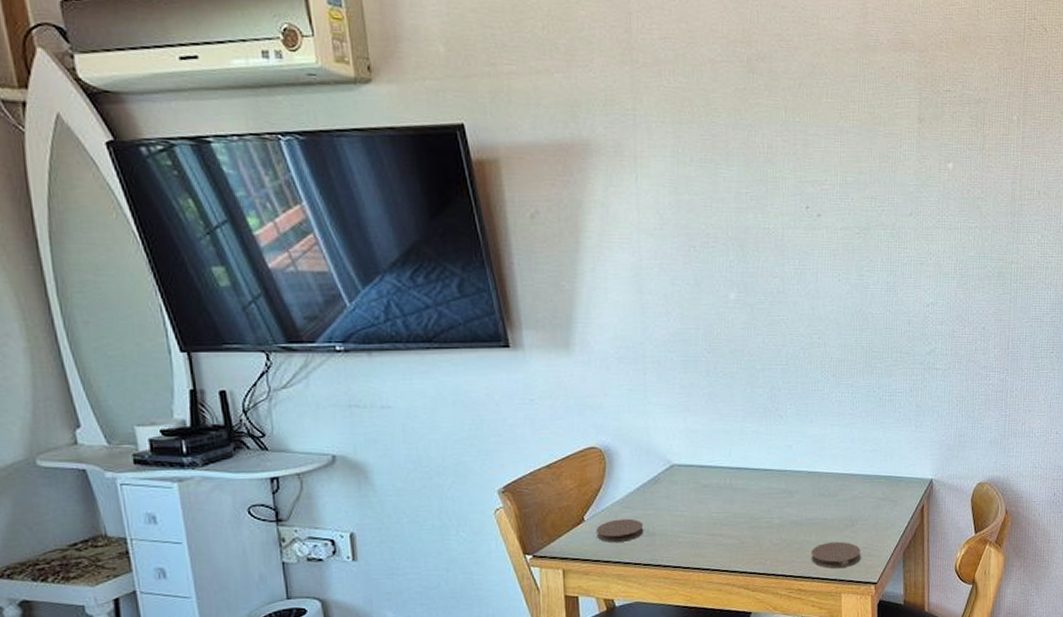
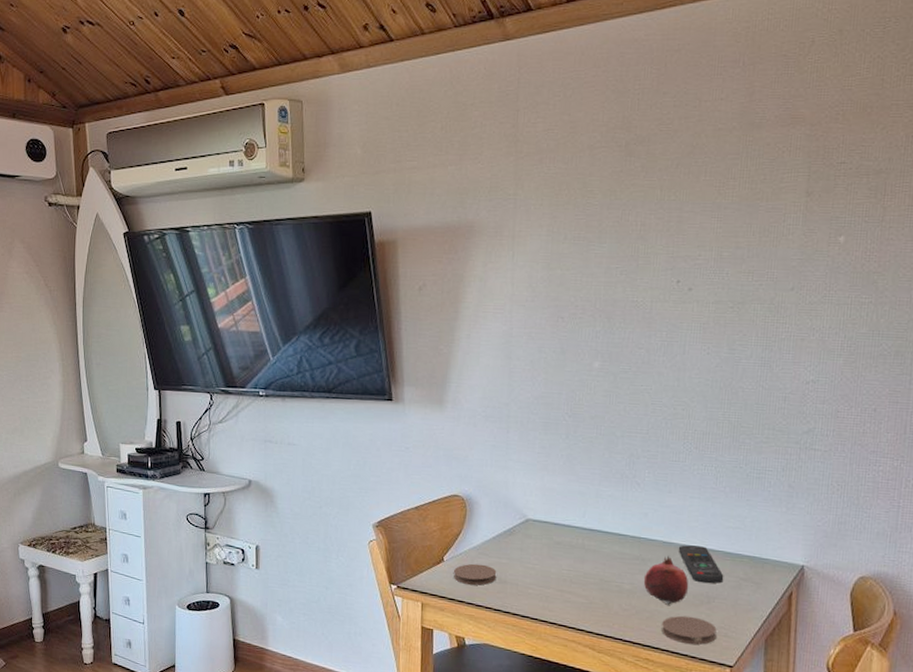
fruit: none [791,485,834,535] -> present [643,555,689,606]
remote control: none [822,472,865,508] -> present [678,545,724,584]

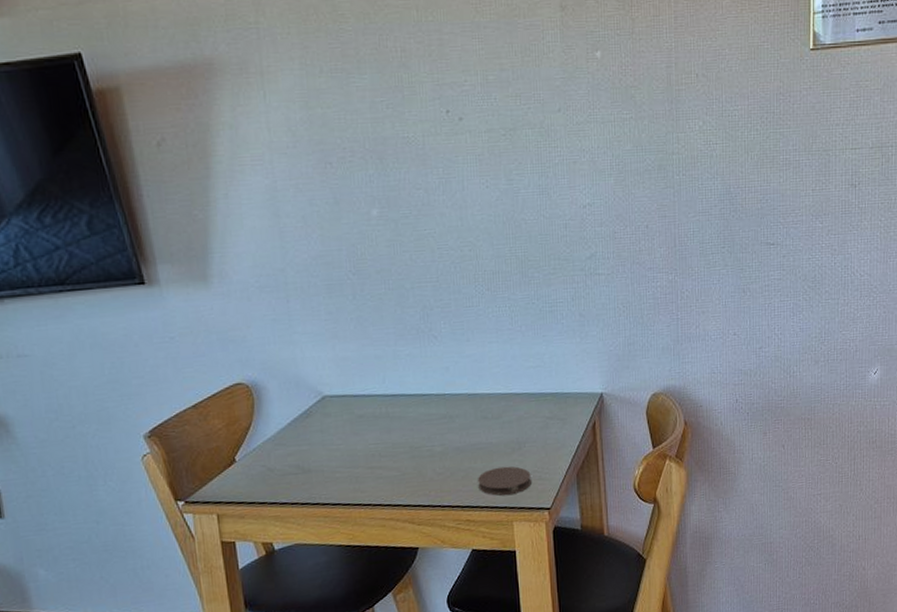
coaster: present [454,563,497,586] -> none [249,456,299,483]
fruit: present [643,555,689,606] -> none [453,407,499,461]
remote control: present [678,545,724,584] -> none [483,391,531,430]

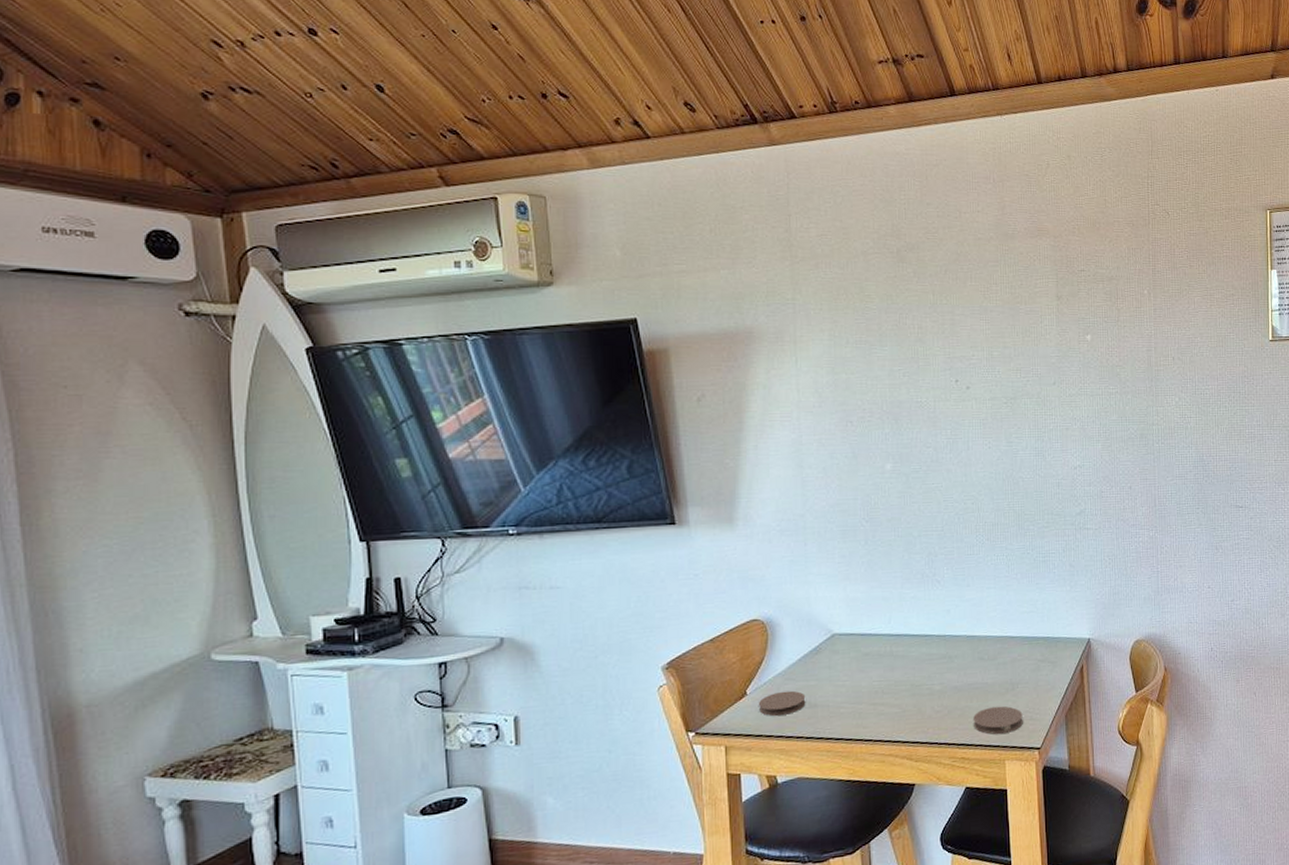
coaster: none [249,456,299,483] -> present [759,690,806,716]

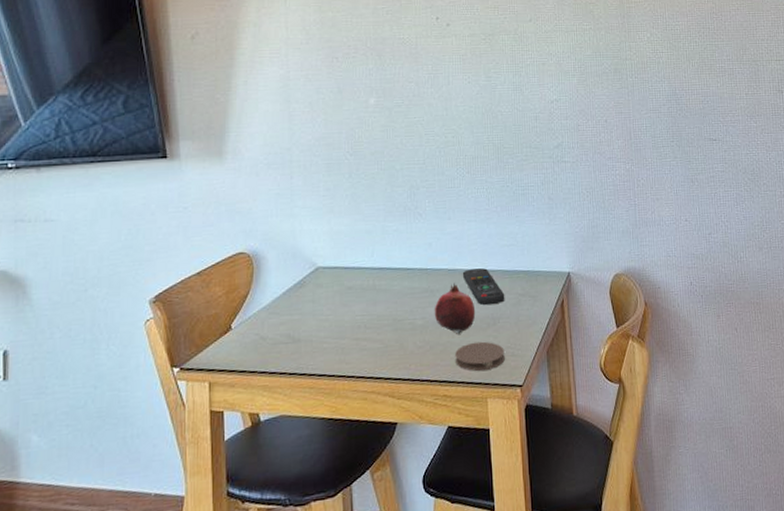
coaster: present [759,690,806,716] -> none [244,325,289,351]
fruit: none [952,649,994,700] -> present [434,282,476,335]
remote control: none [981,634,1024,671] -> present [462,268,505,306]

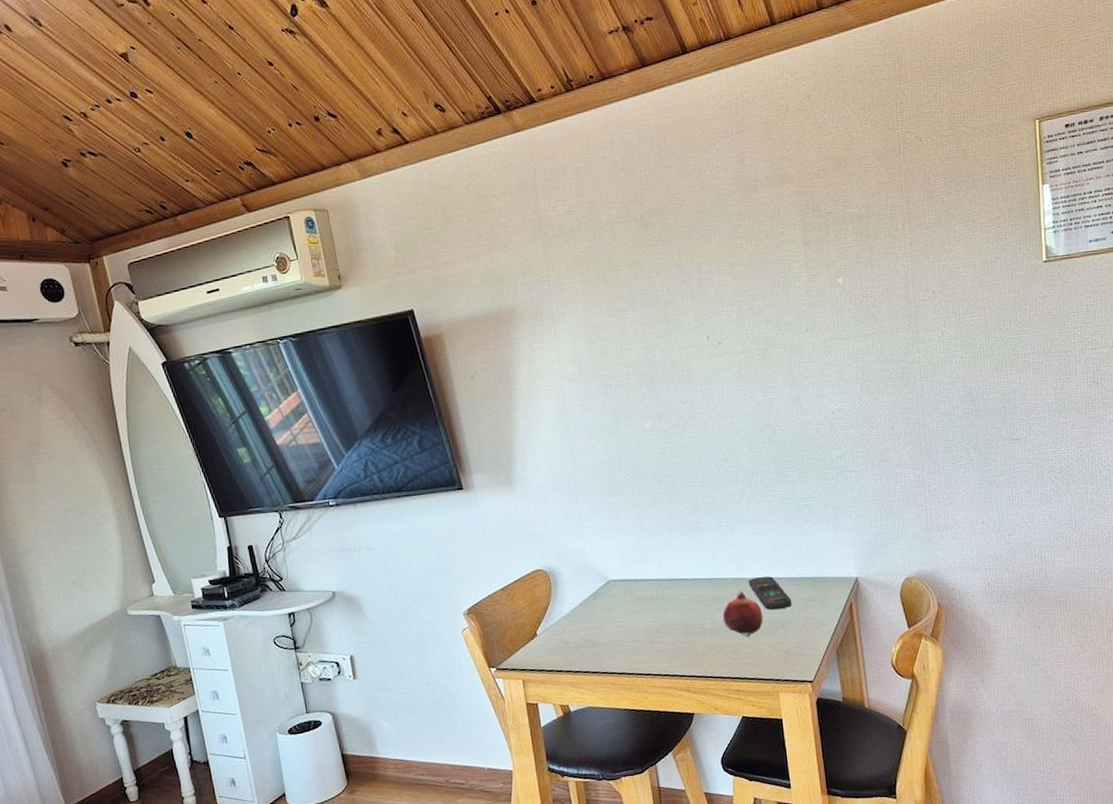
coaster: present [455,341,505,371] -> none [745,642,794,669]

